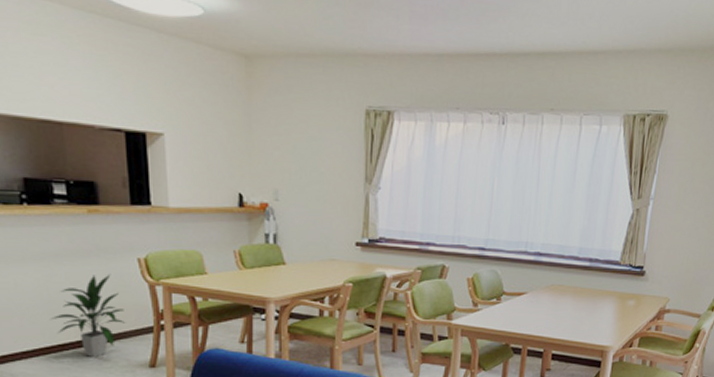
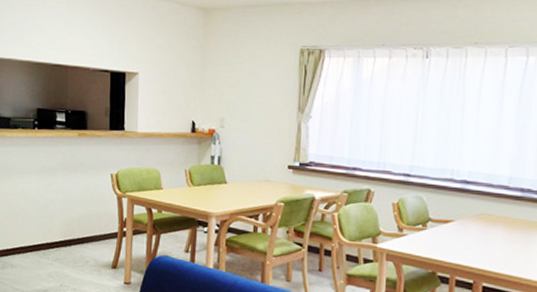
indoor plant: present [52,274,126,358] -> none [44,186,98,257]

